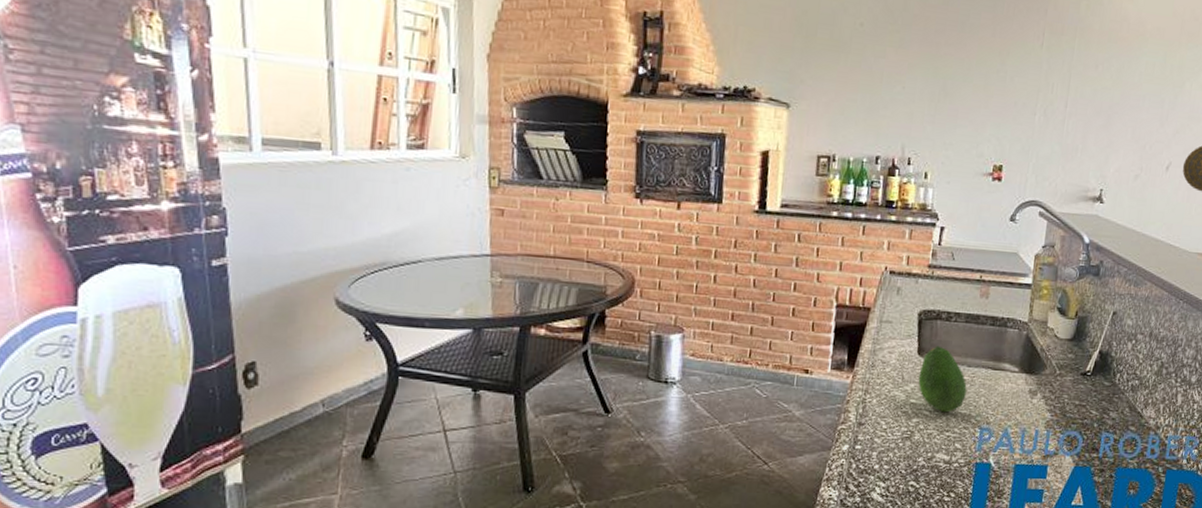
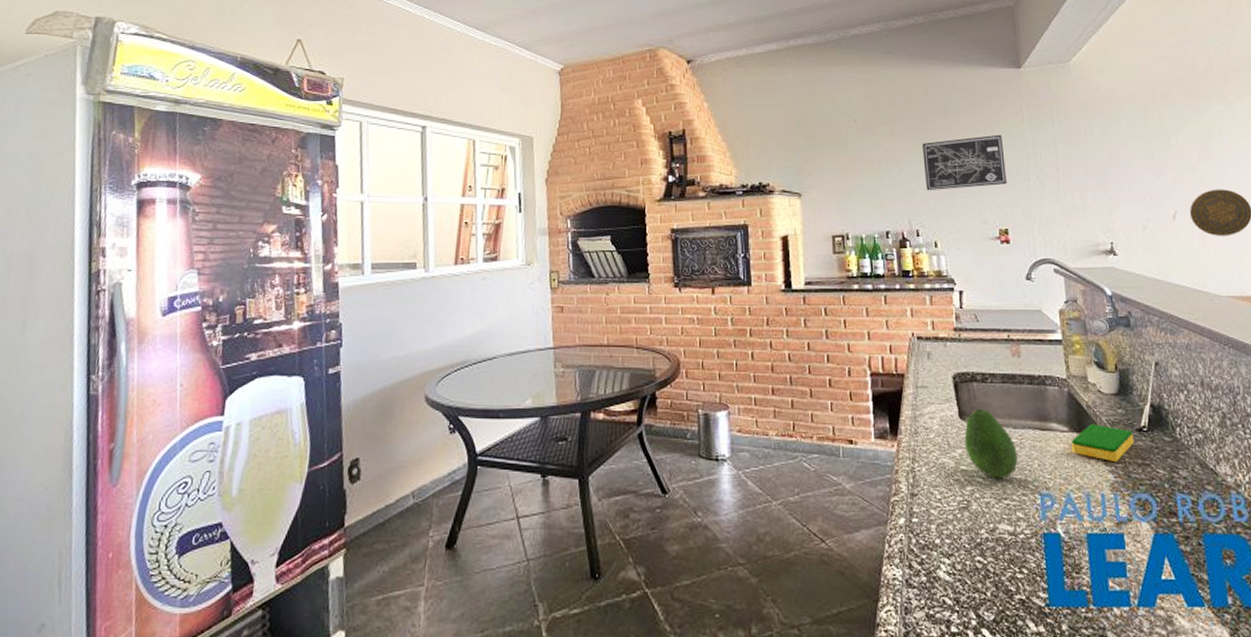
wall art: none [926,59,1017,117] -> present [922,134,1007,191]
dish sponge: none [1018,366,1078,402] -> present [1071,424,1135,461]

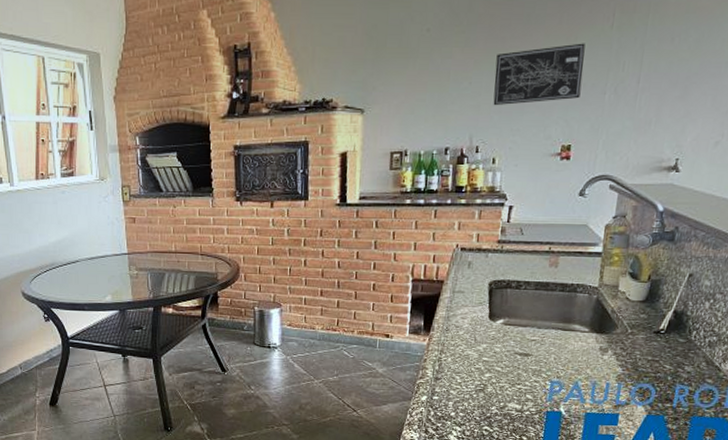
fruit: present [964,408,1018,479] -> none [490,311,537,369]
dish sponge: present [1071,424,1135,461] -> none [588,326,651,358]

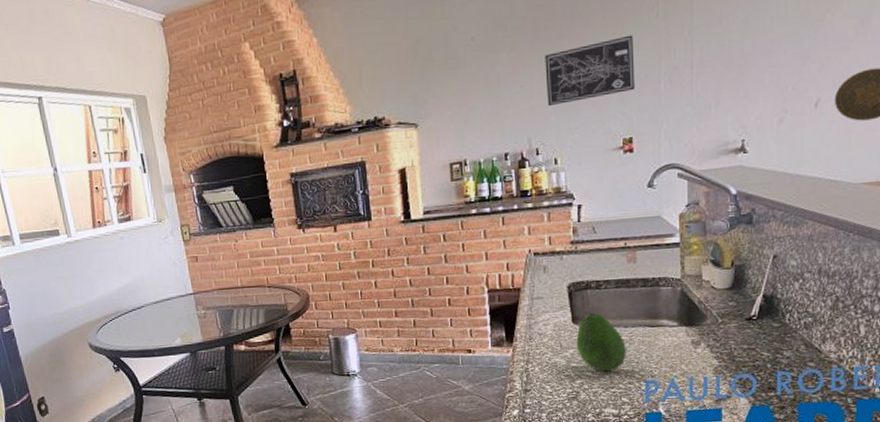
fruit: none [490,311,537,369] -> present [576,312,626,372]

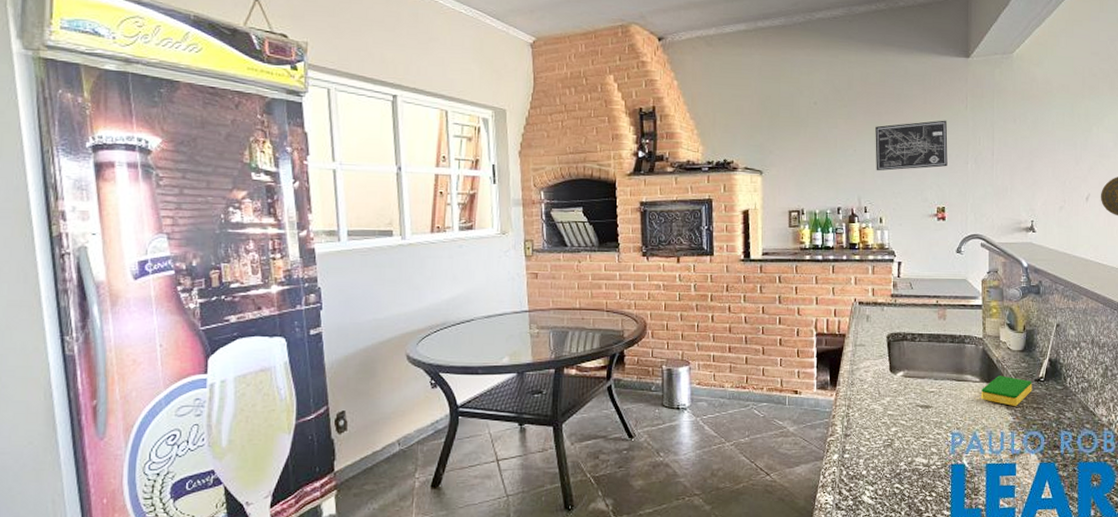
fruit: present [576,312,626,372] -> none [893,363,936,421]
dish sponge: none [679,317,742,349] -> present [981,375,1032,406]

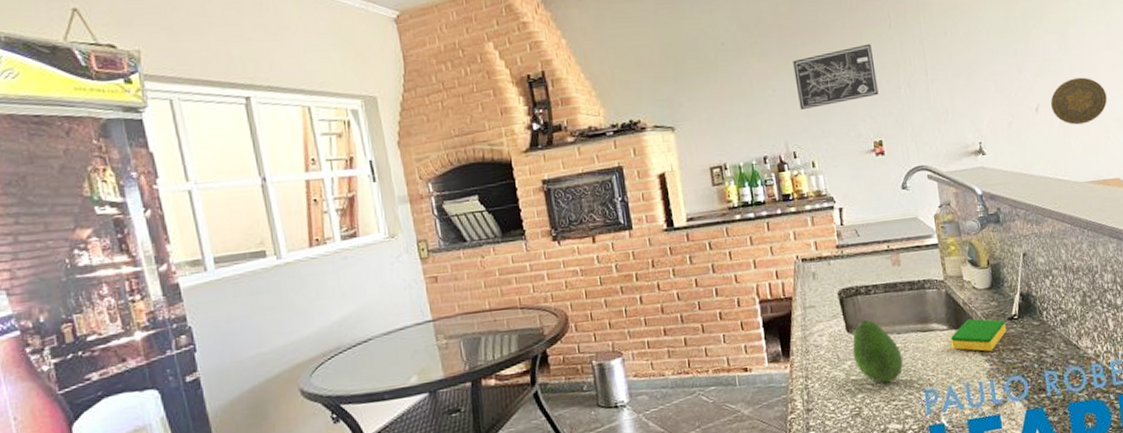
fruit: none [893,363,936,421] -> present [852,319,903,383]

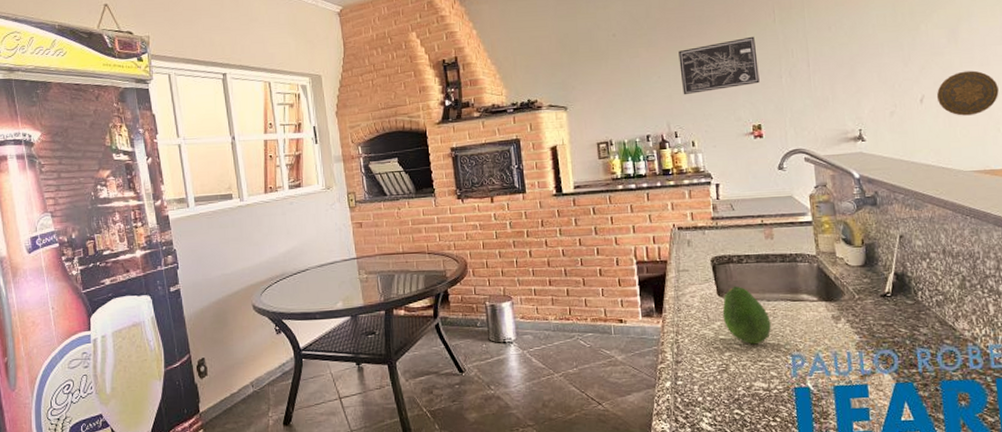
dish sponge: present [950,318,1007,352] -> none [820,293,879,324]

